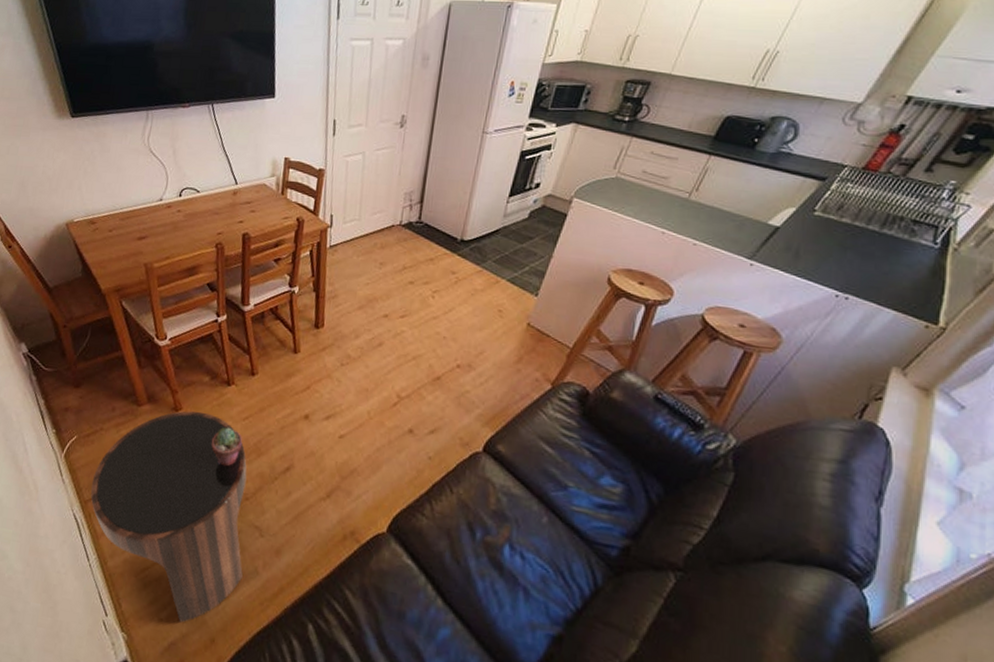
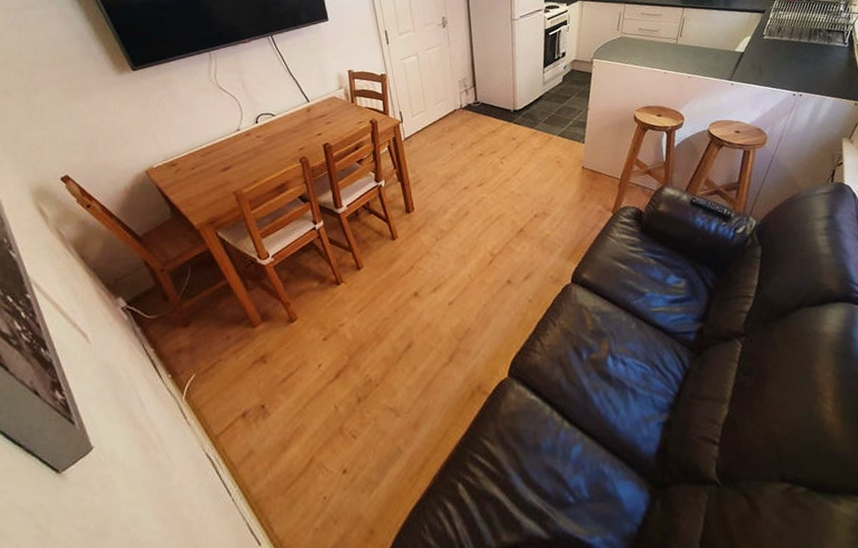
side table: present [90,411,247,623] -> none [219,316,388,526]
potted succulent: present [211,427,243,467] -> none [333,323,362,361]

